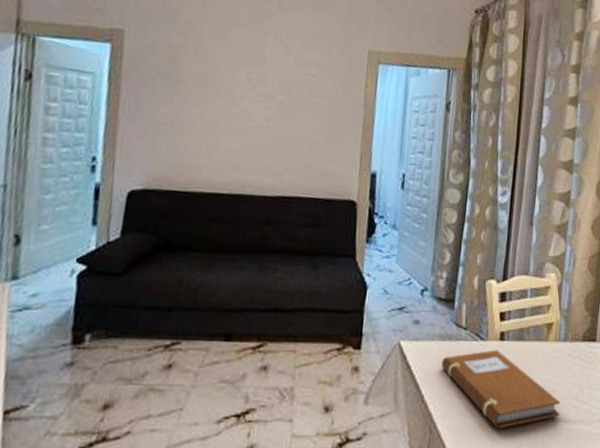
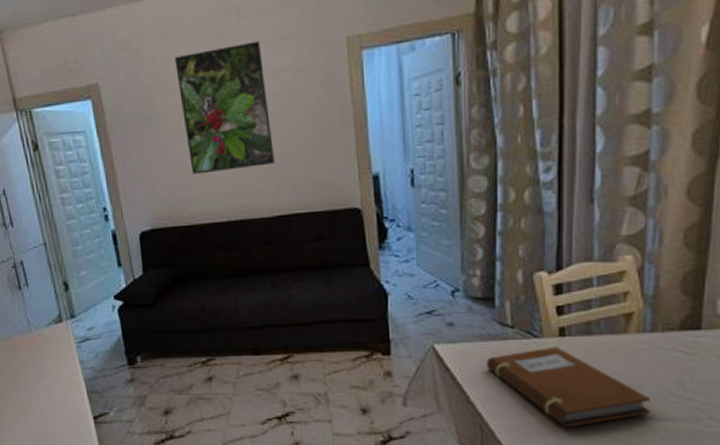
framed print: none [202,26,295,146] -> present [175,41,274,175]

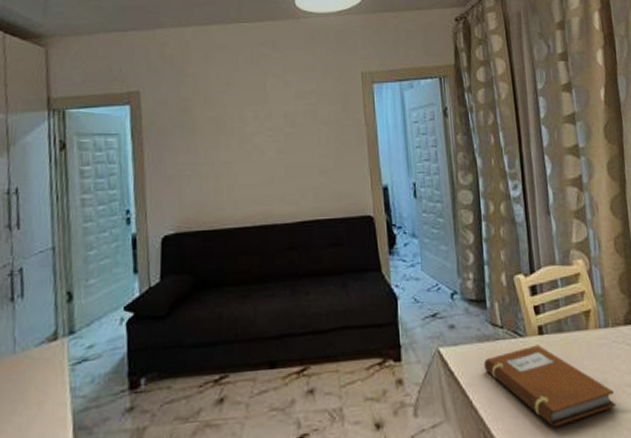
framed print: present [175,41,274,175] -> none [215,69,299,180]

